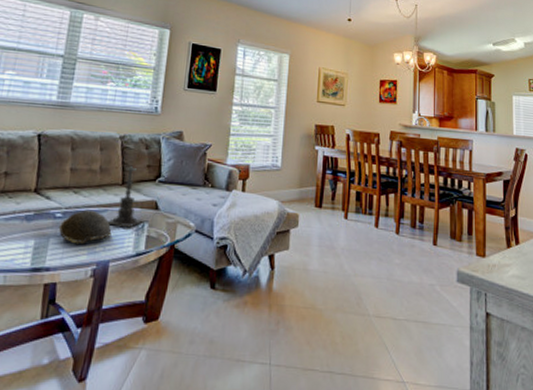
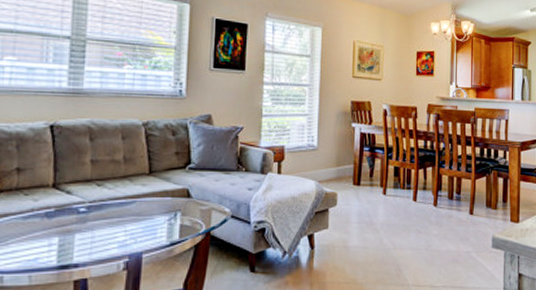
decorative bowl: present [58,209,112,244] -> none [83,202,142,238]
candle holder: present [107,165,146,227] -> none [136,153,178,217]

